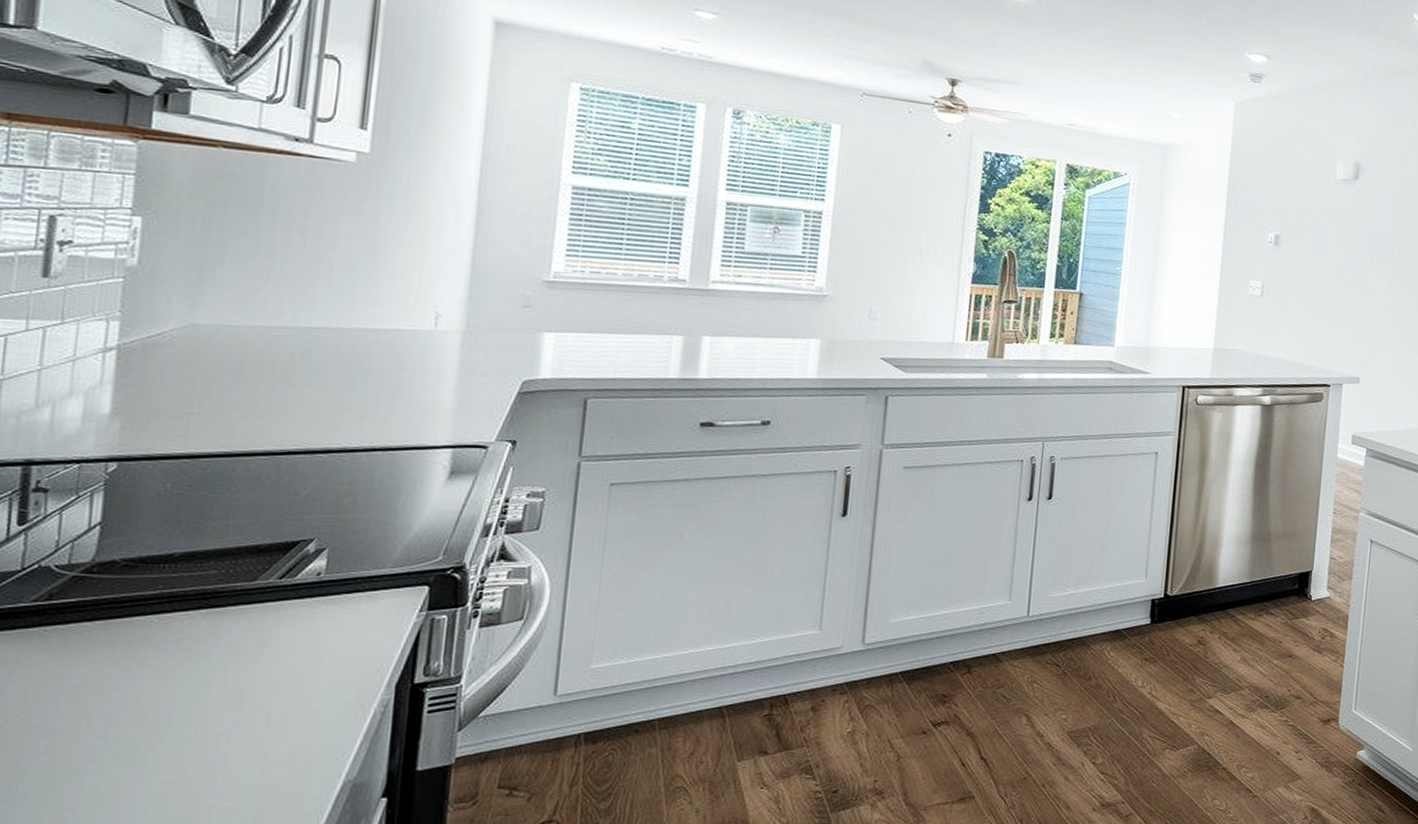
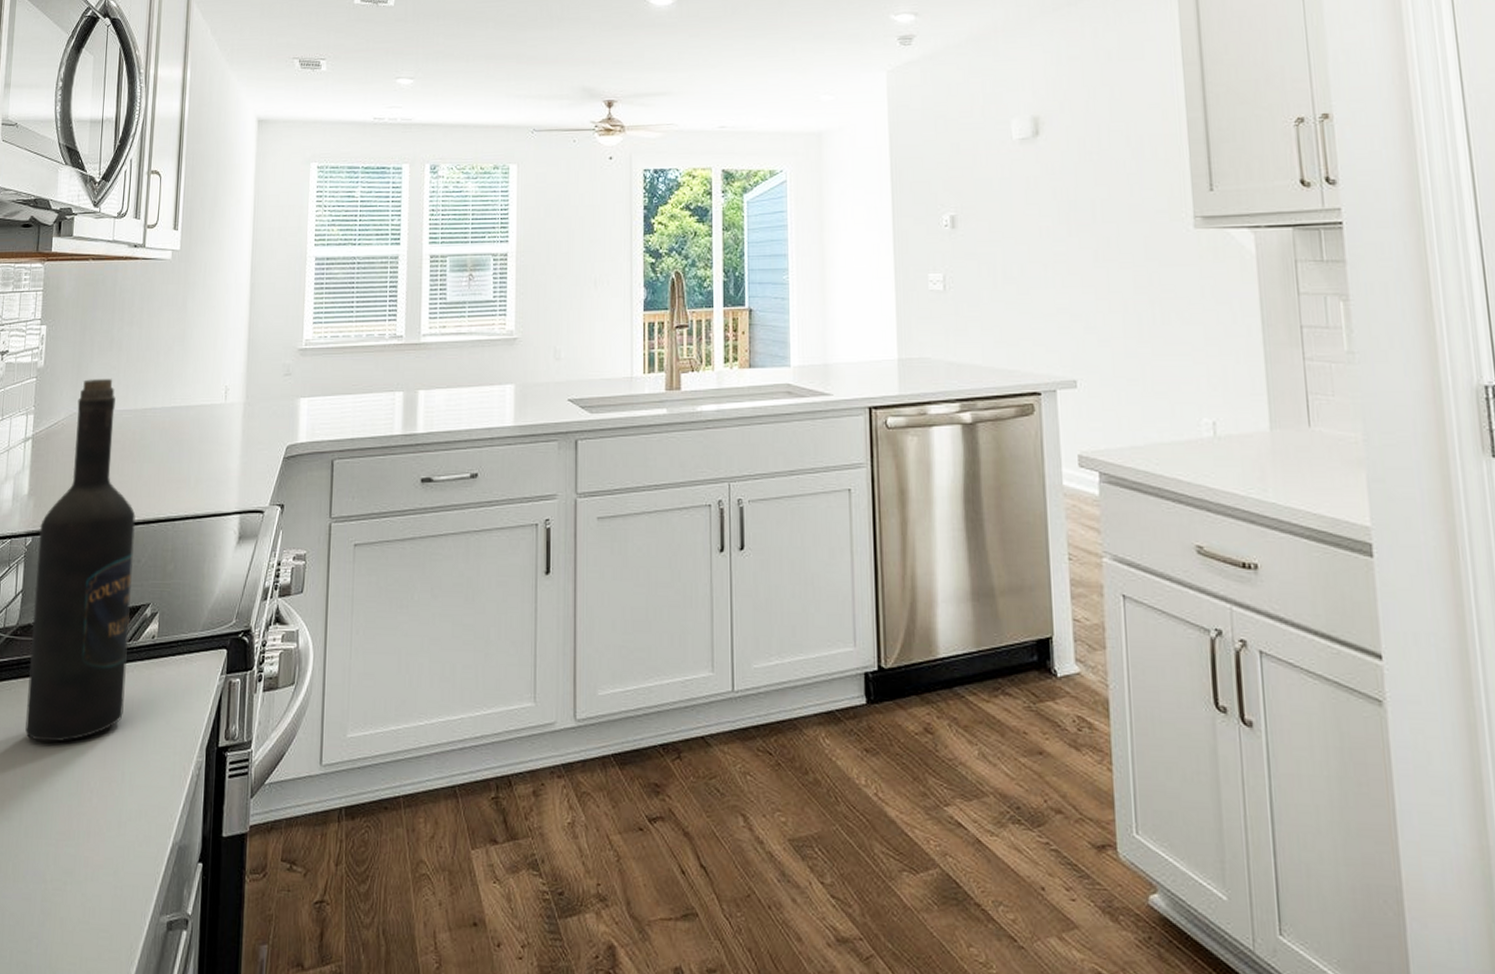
wine bottle: none [107,287,293,688] -> present [25,379,136,743]

